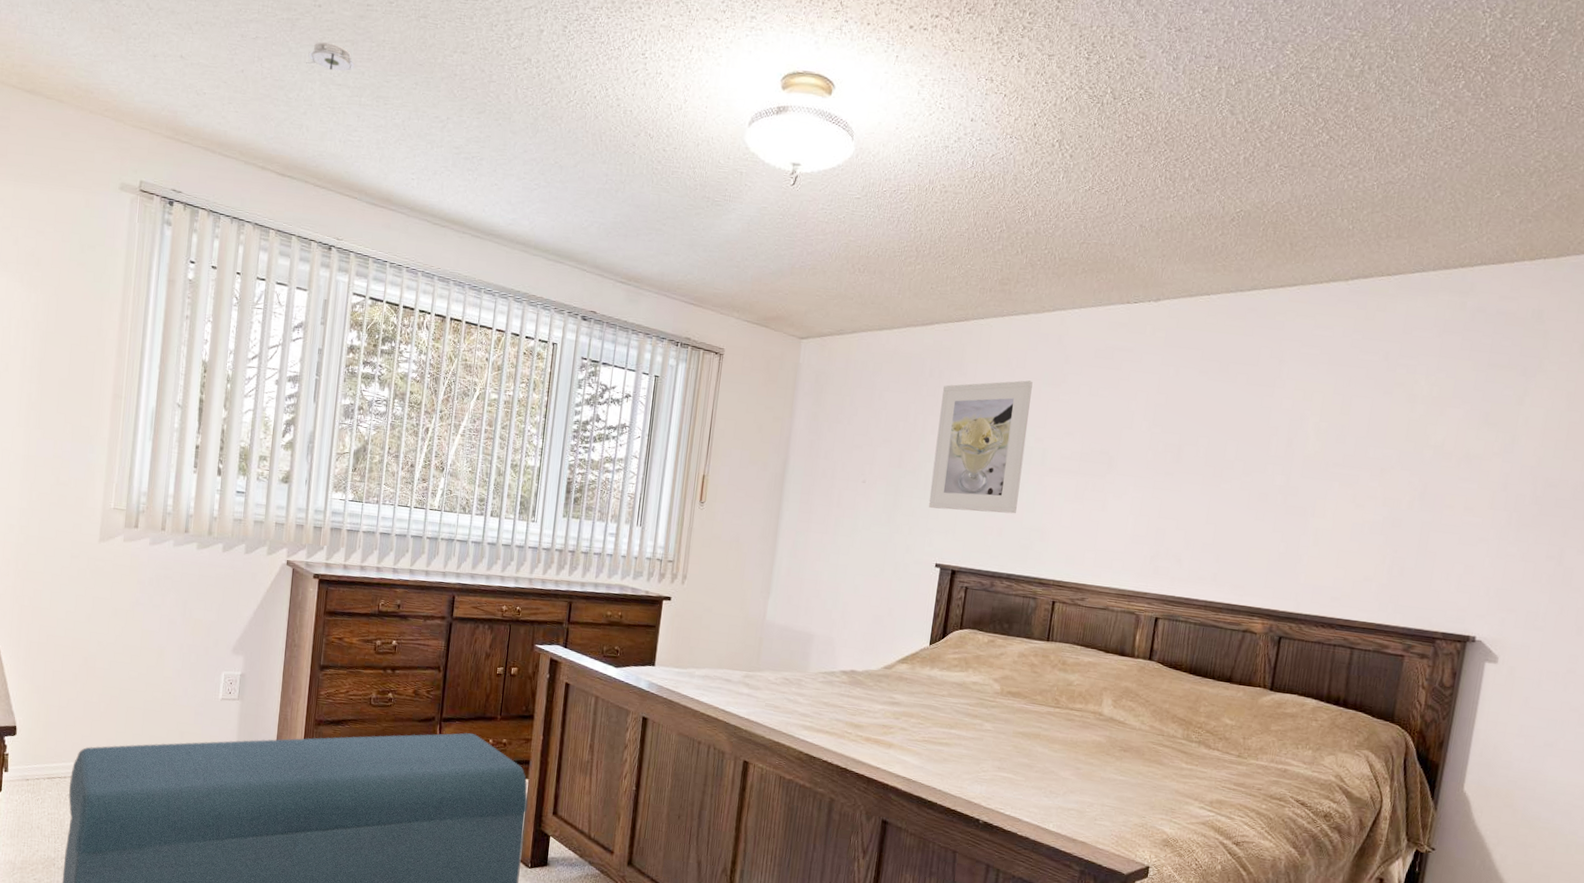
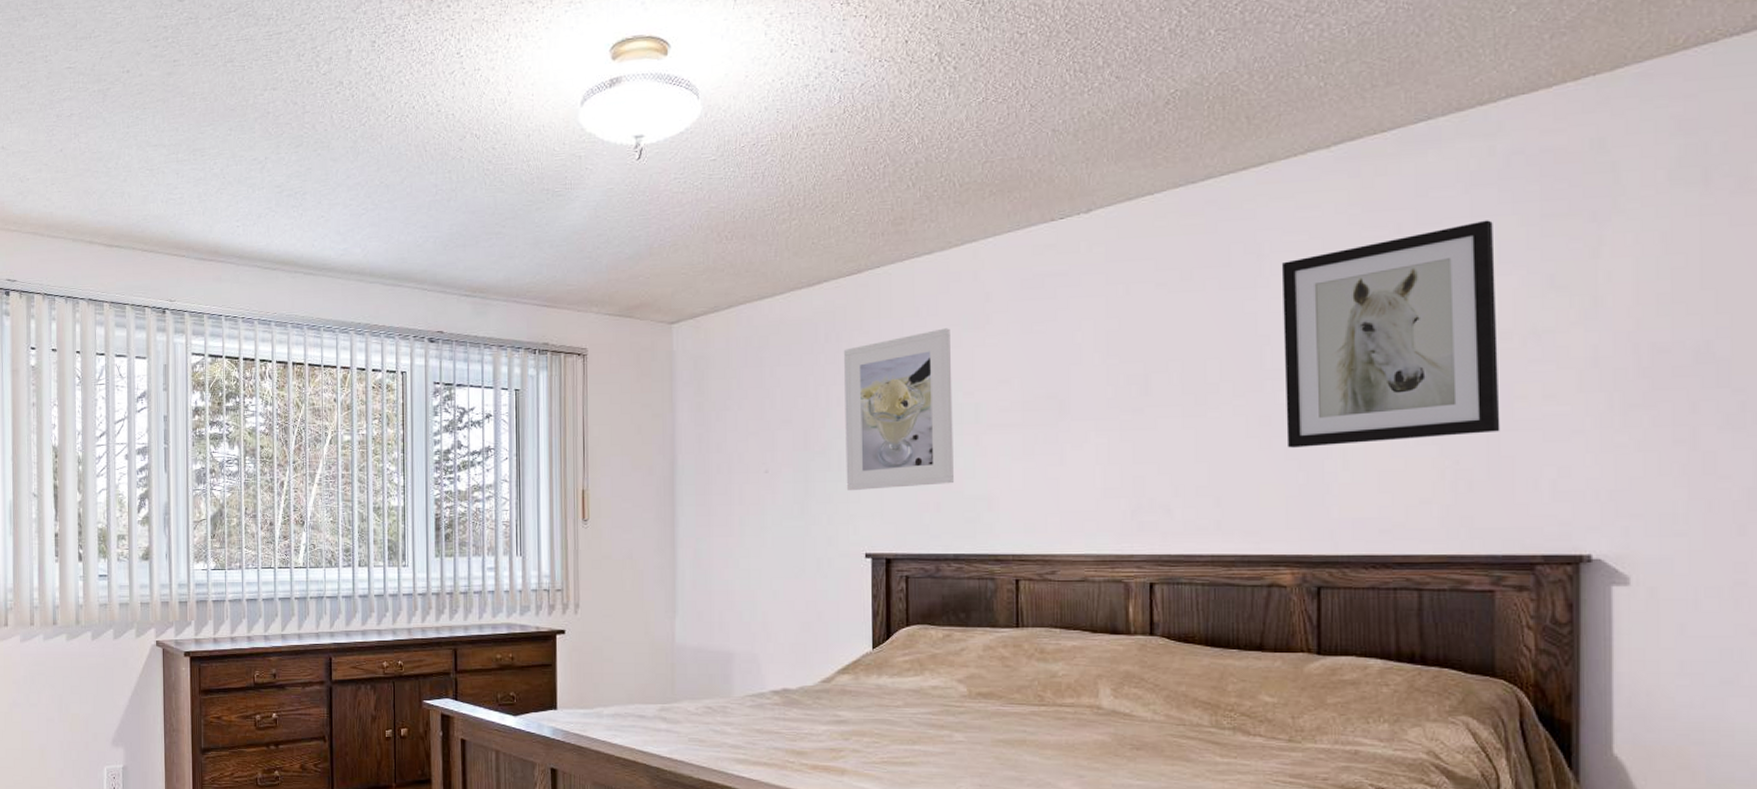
smoke detector: present [306,41,355,72] -> none [121,105,168,133]
wall art: none [1276,361,1454,532] -> present [1281,220,1500,448]

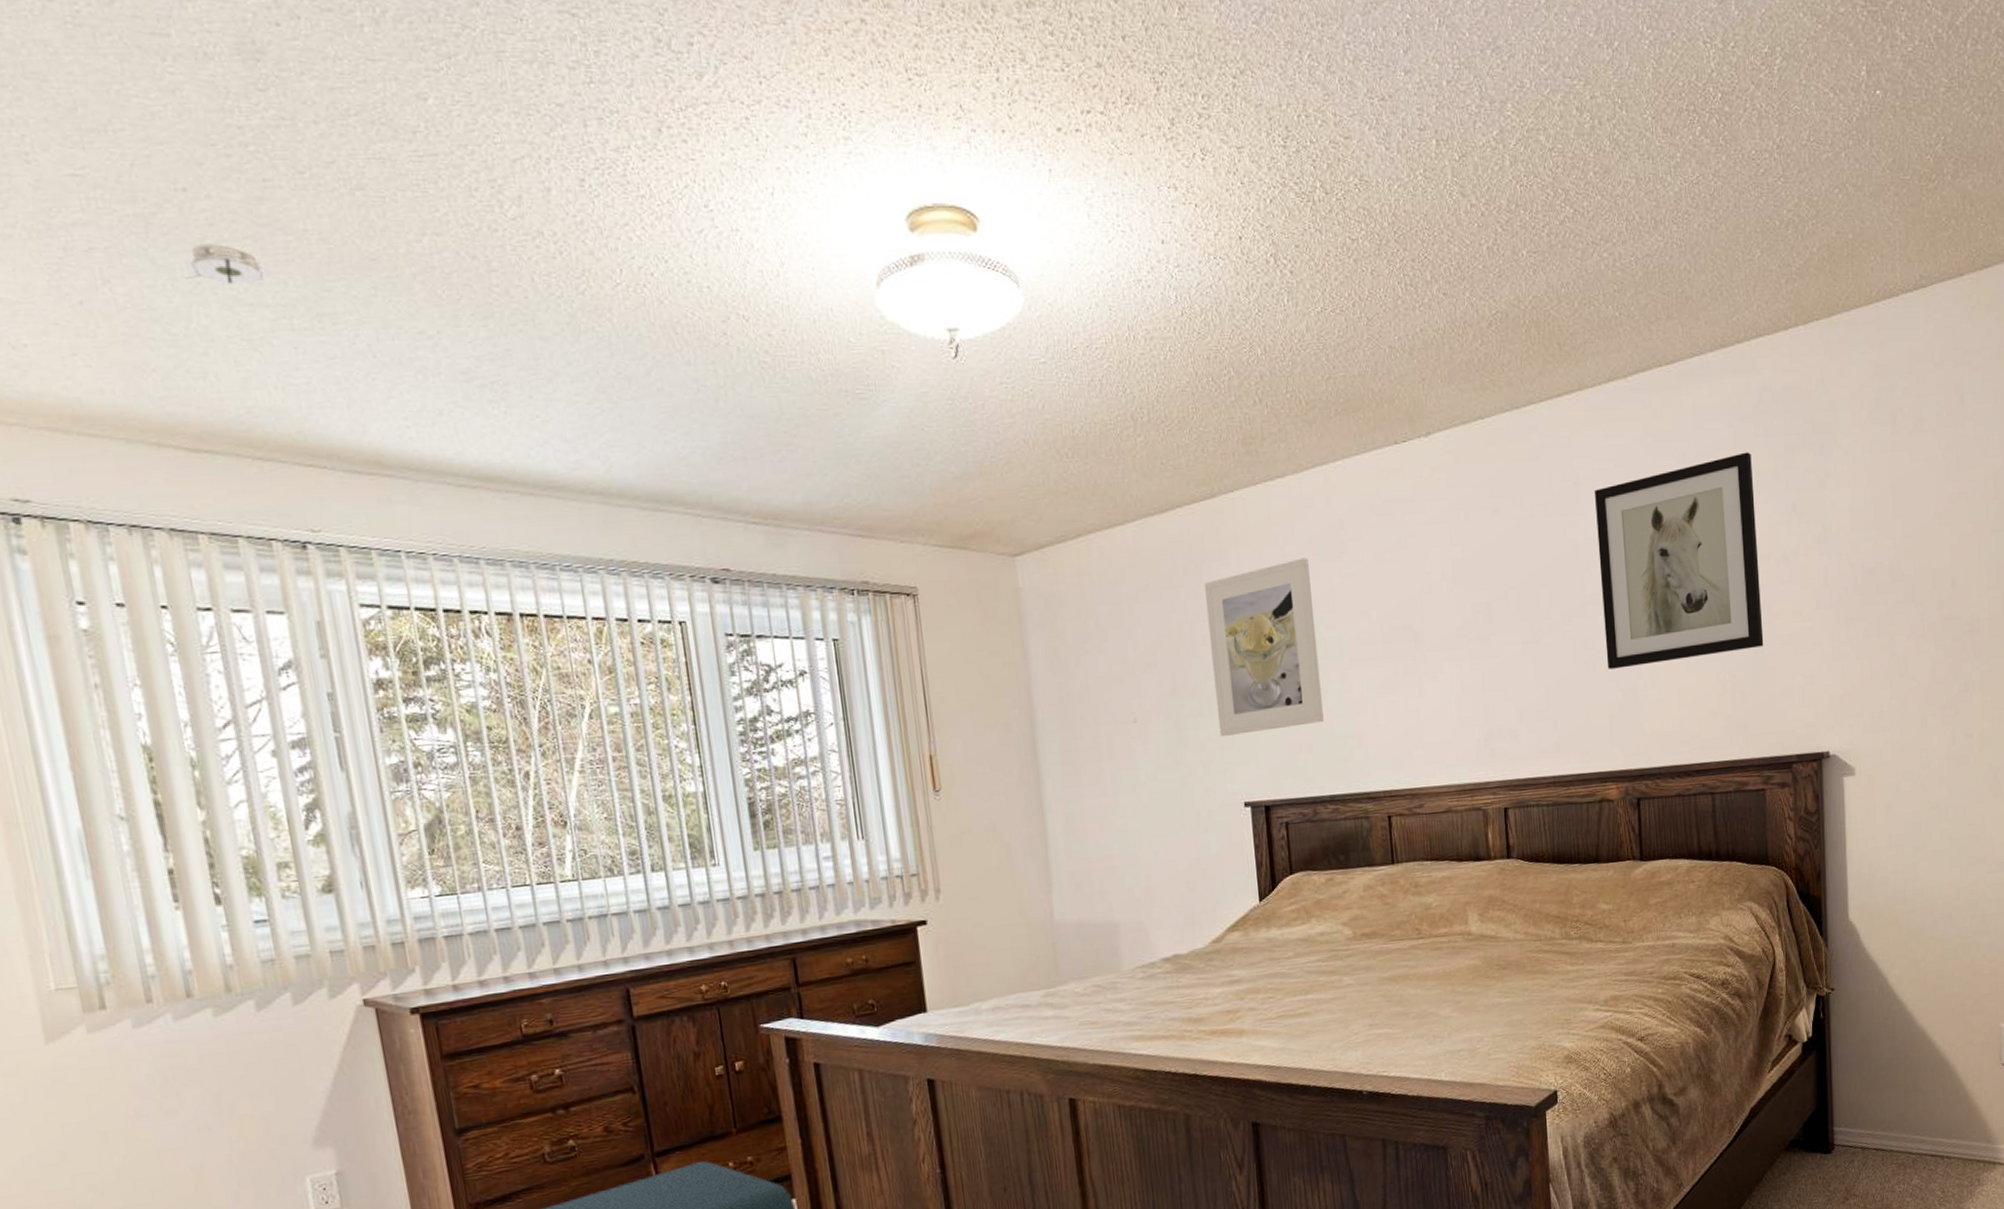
smoke detector: none [121,105,168,133] -> present [185,242,268,285]

